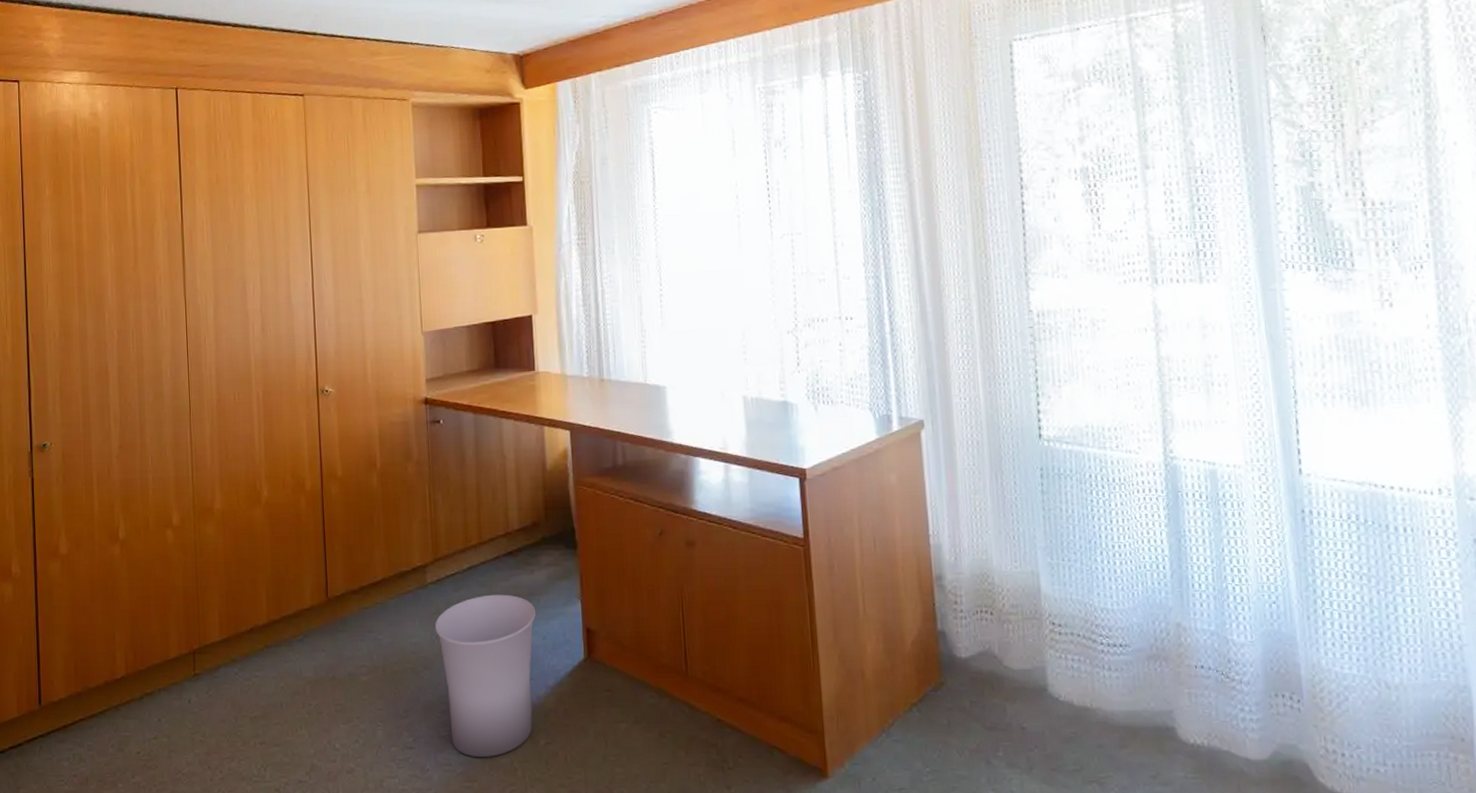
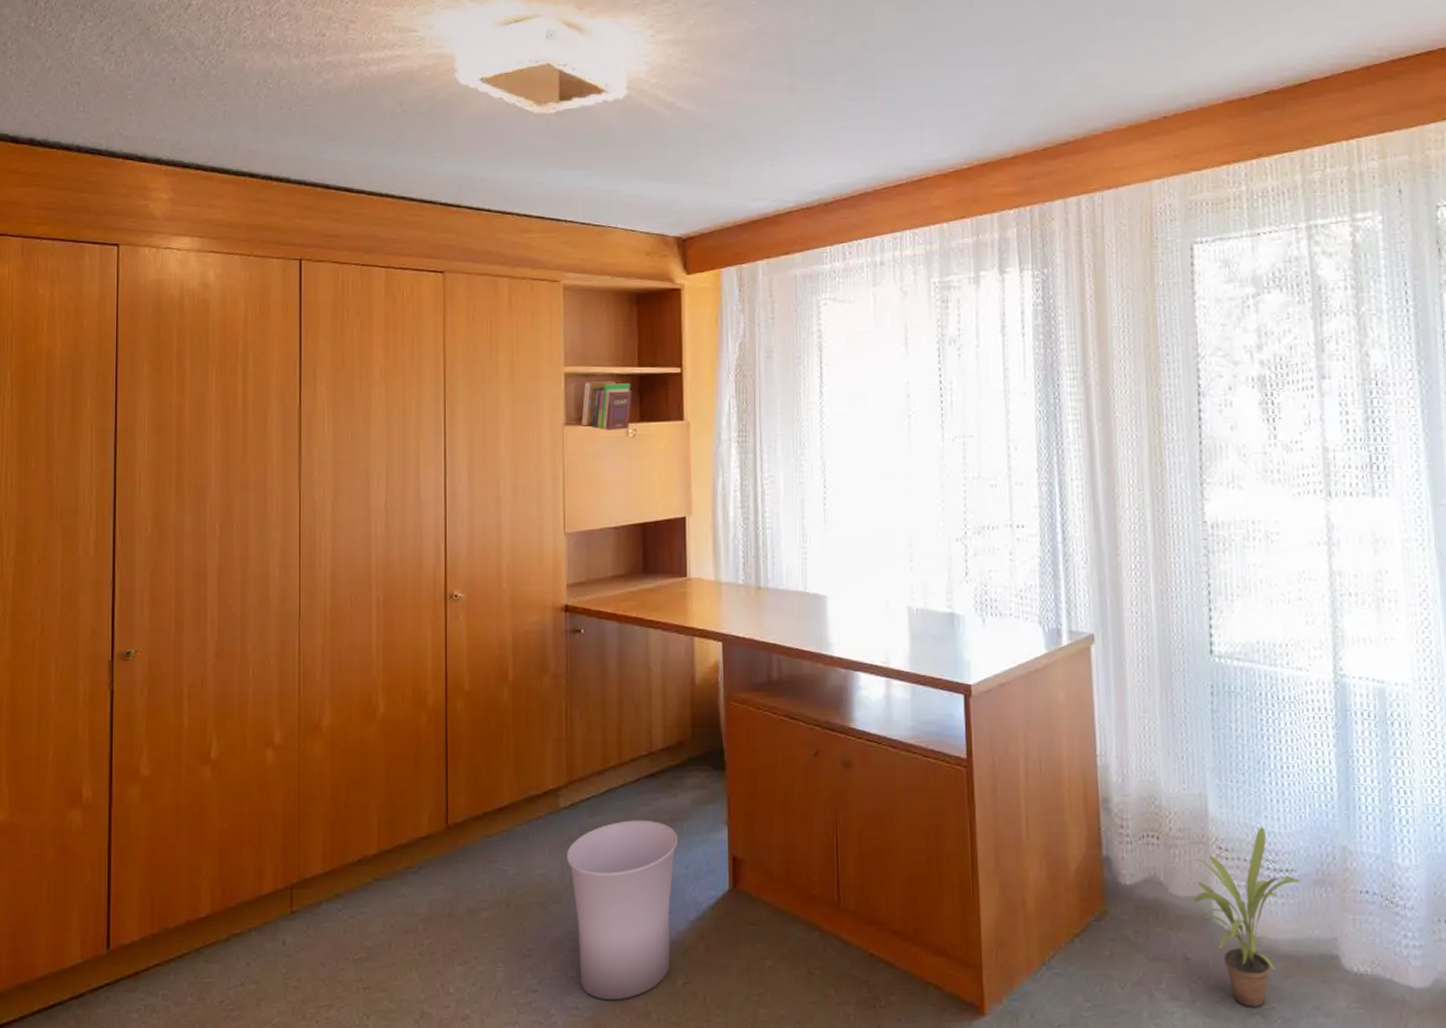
books: none [433,191,479,237] -> present [581,381,632,431]
potted plant: none [1026,604,1136,775] -> present [1191,827,1302,1007]

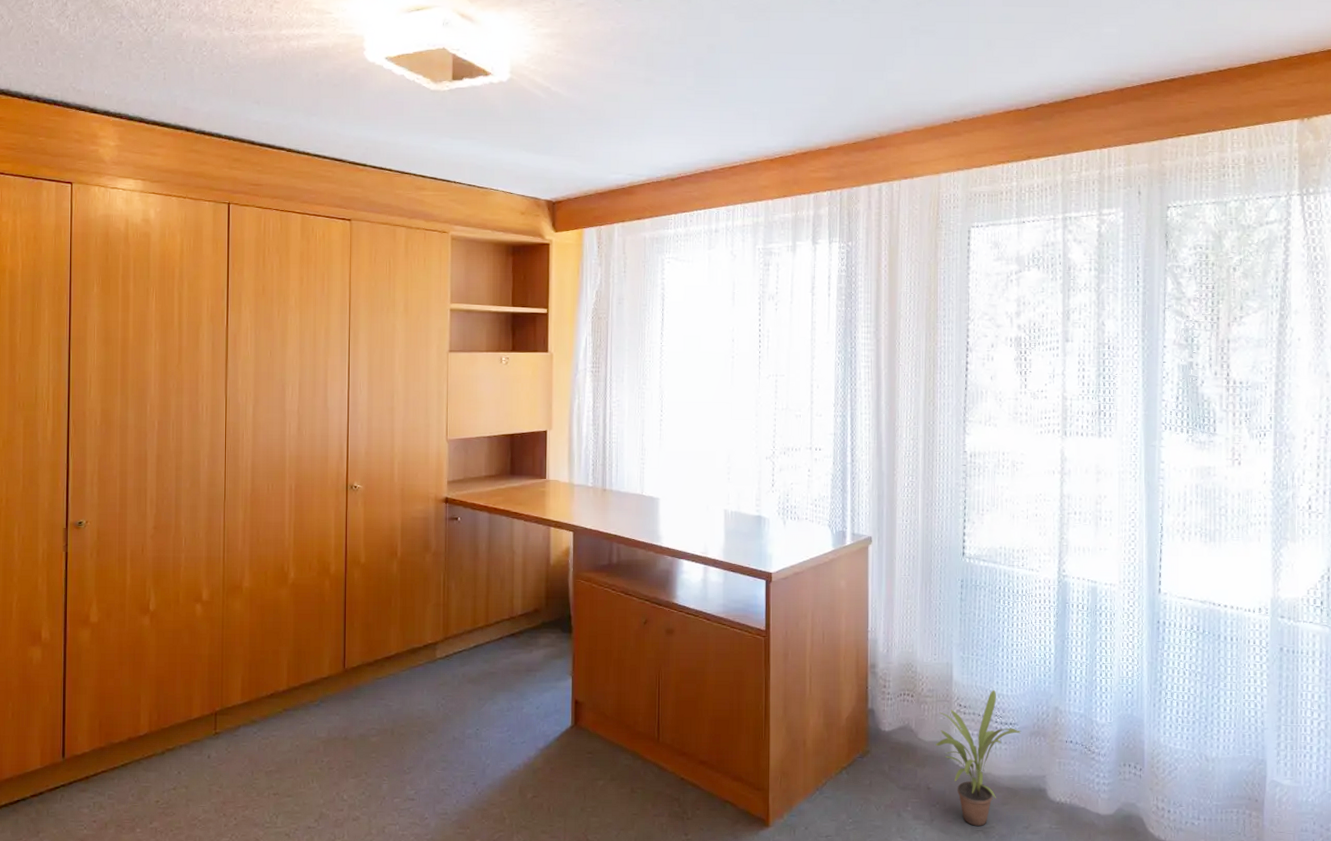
waste bin: present [566,820,678,999] -> none [441,669,531,808]
books: present [581,381,632,431] -> none [463,317,506,358]

